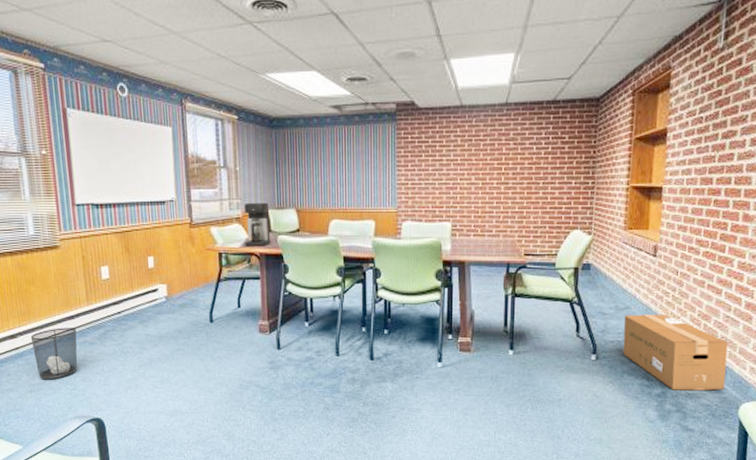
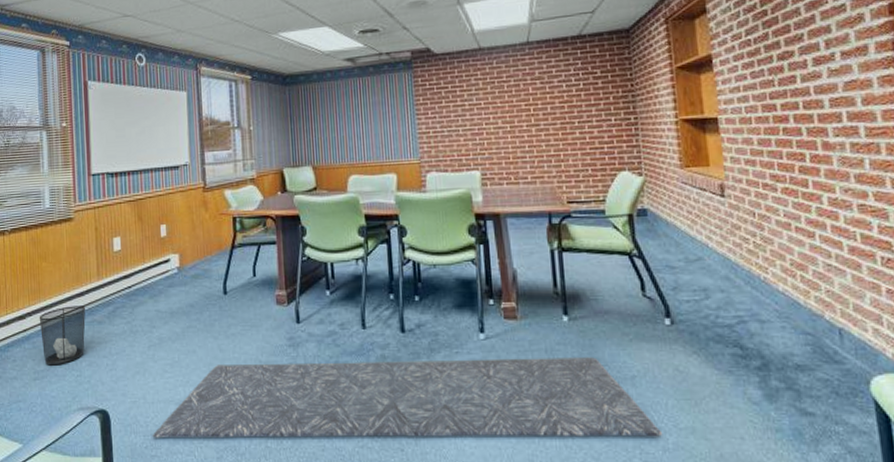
rug: none [144,383,577,445] -> present [152,357,663,438]
coffee maker: present [244,202,271,246] -> none [259,161,287,209]
box: present [622,314,728,391] -> none [697,265,845,361]

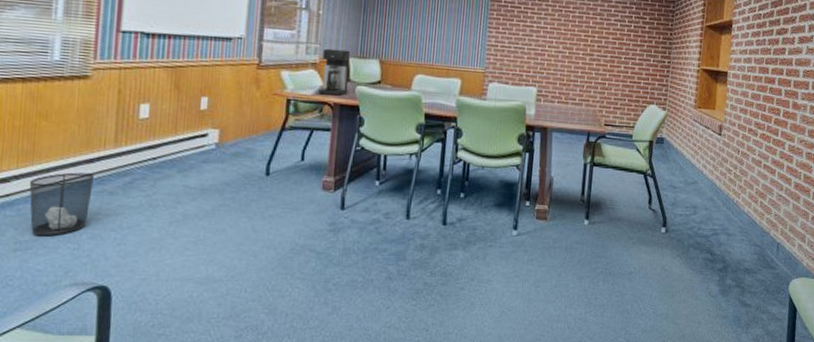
rug: present [152,357,663,438] -> none [161,245,645,321]
coffee maker: none [259,161,287,209] -> present [318,48,351,96]

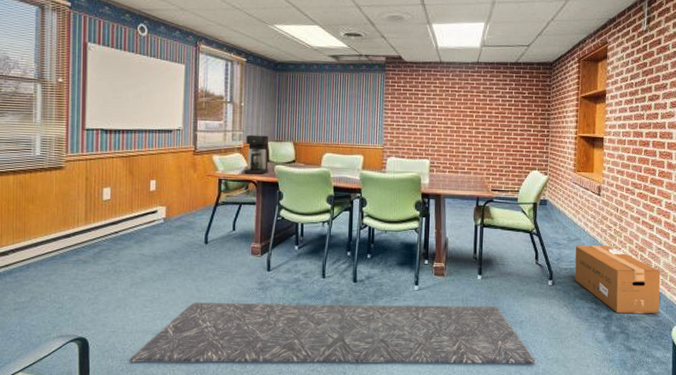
waste bin: present [29,172,94,237] -> none [22,246,70,298]
rug: none [161,245,645,321] -> present [128,302,537,365]
box: none [690,189,781,267] -> present [574,245,661,314]

